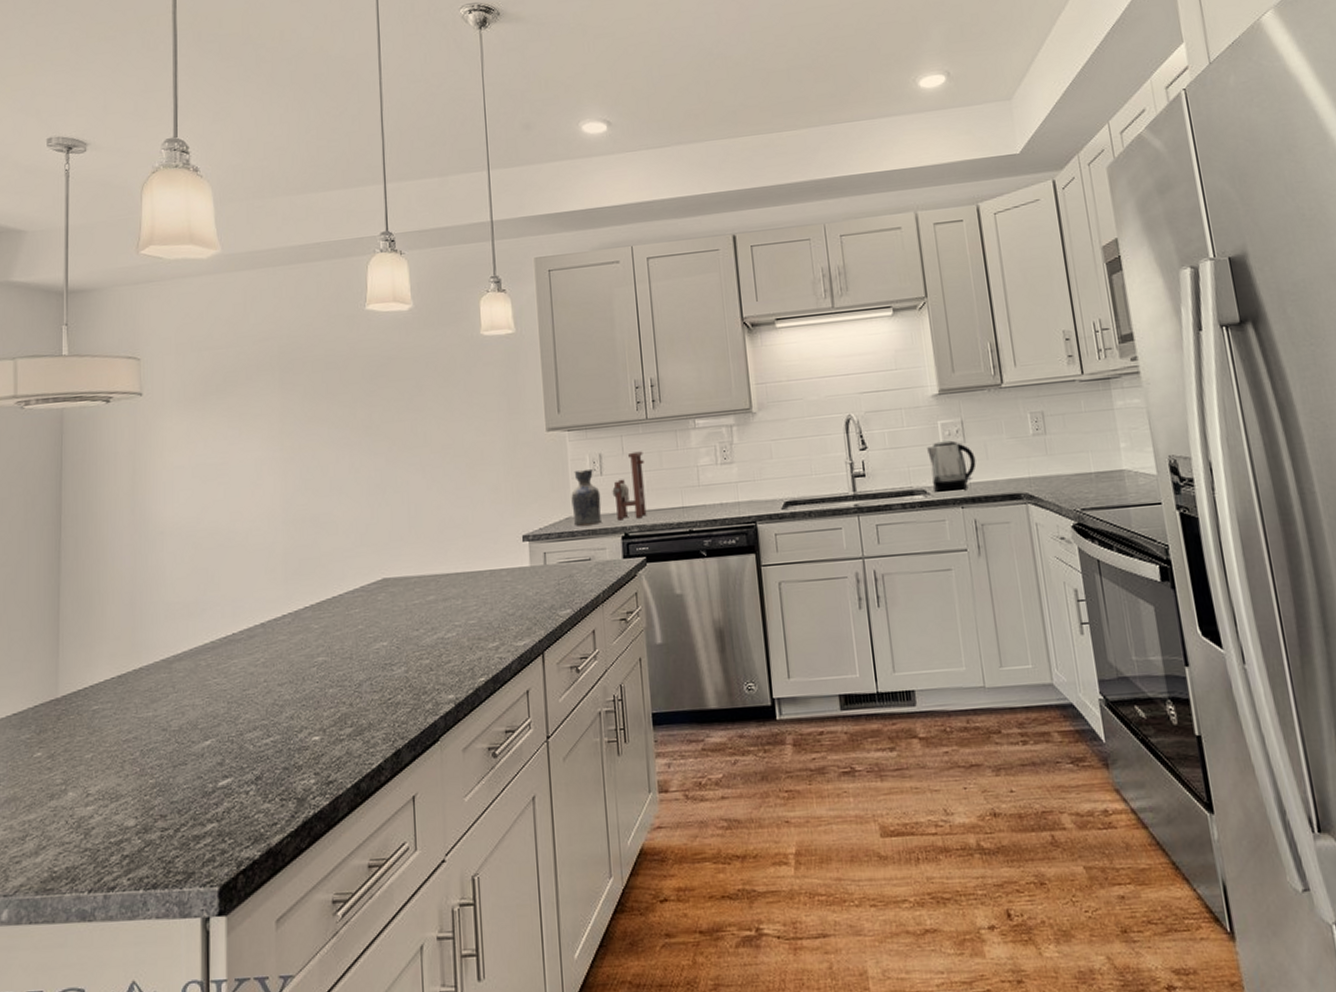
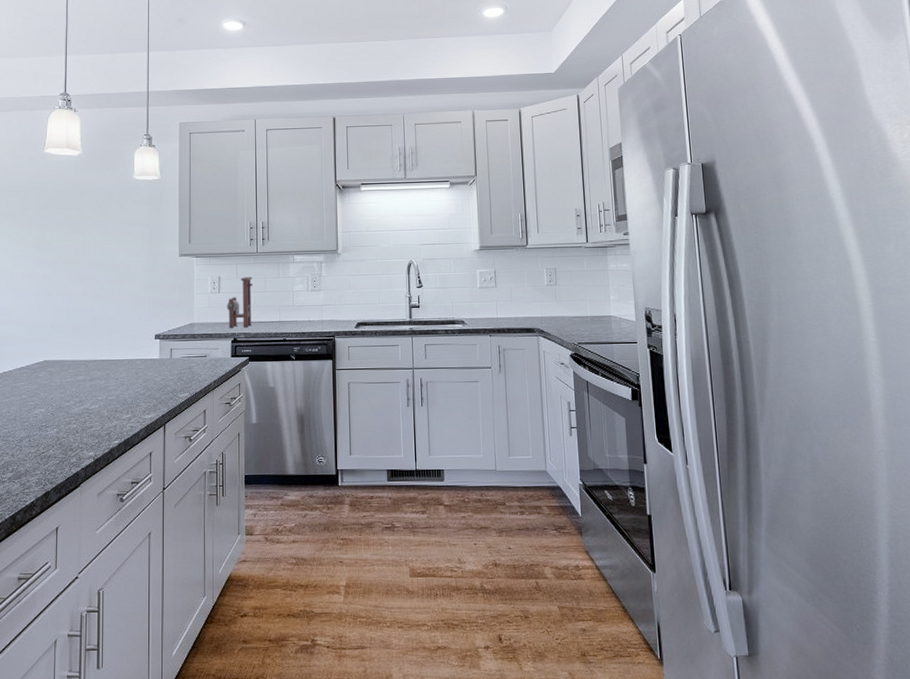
ceramic jug: present [571,468,602,528] -> none [195,287,218,331]
kettle: present [927,440,976,492] -> none [467,285,503,324]

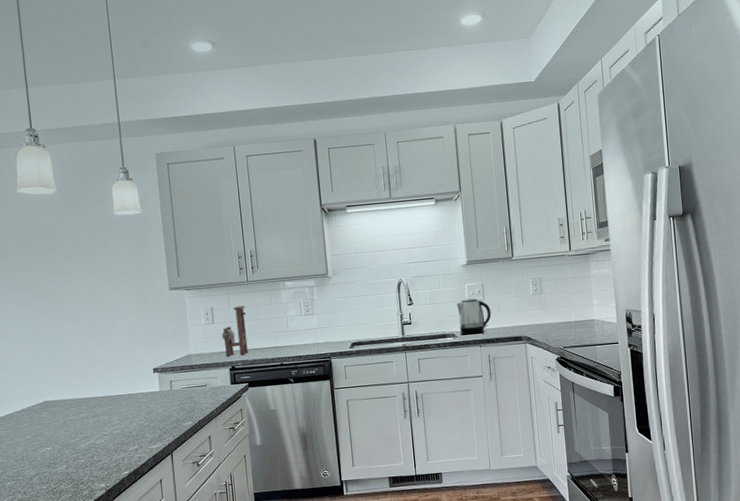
kettle: none [467,285,503,324] -> present [457,298,492,336]

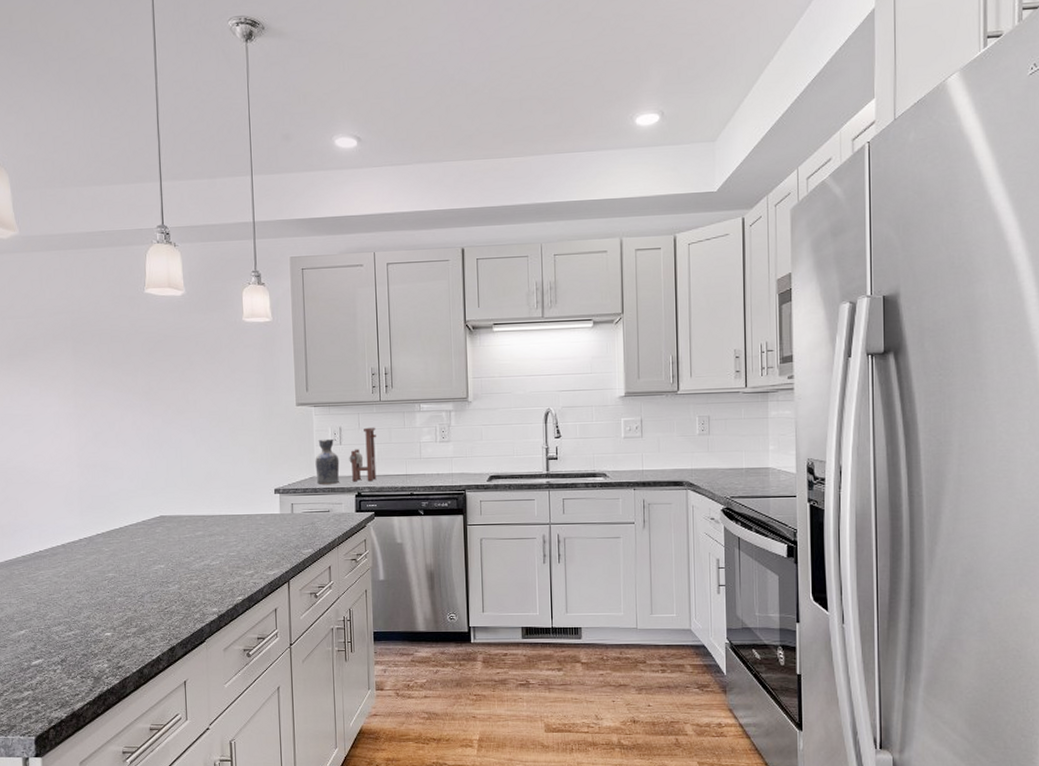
ceramic jug: none [190,318,214,362] -> present [315,438,340,485]
kettle: present [457,298,492,336] -> none [610,435,649,477]

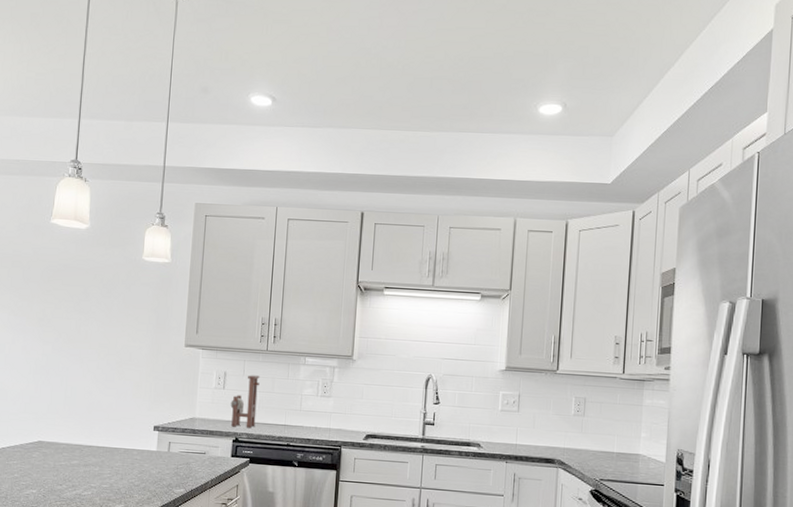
ceramic jug: present [315,438,340,485] -> none [196,381,221,428]

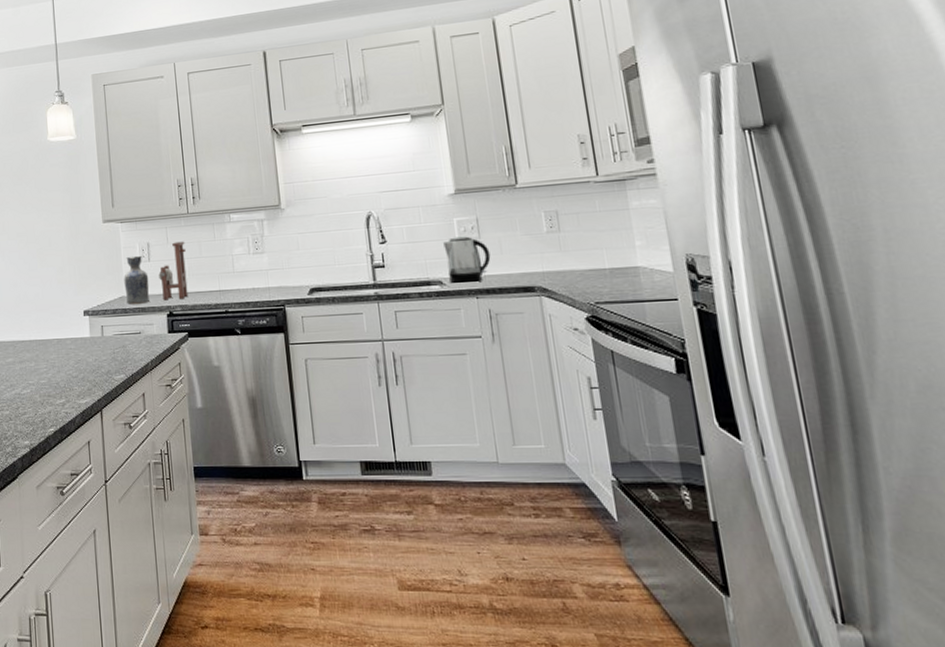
ceramic jug: none [196,381,221,428] -> present [124,255,150,305]
kettle: none [487,407,525,449] -> present [443,236,491,284]

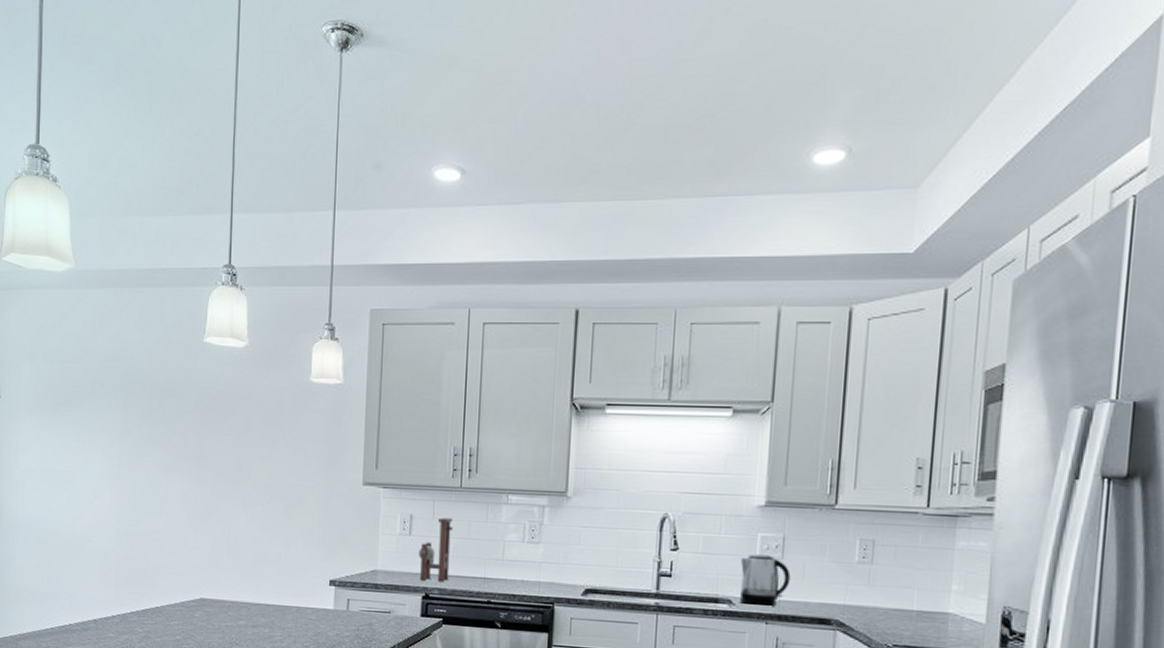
ceramic jug: present [124,255,150,305] -> none [378,526,407,582]

